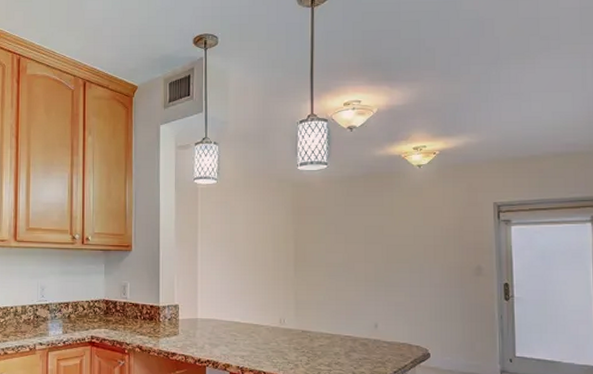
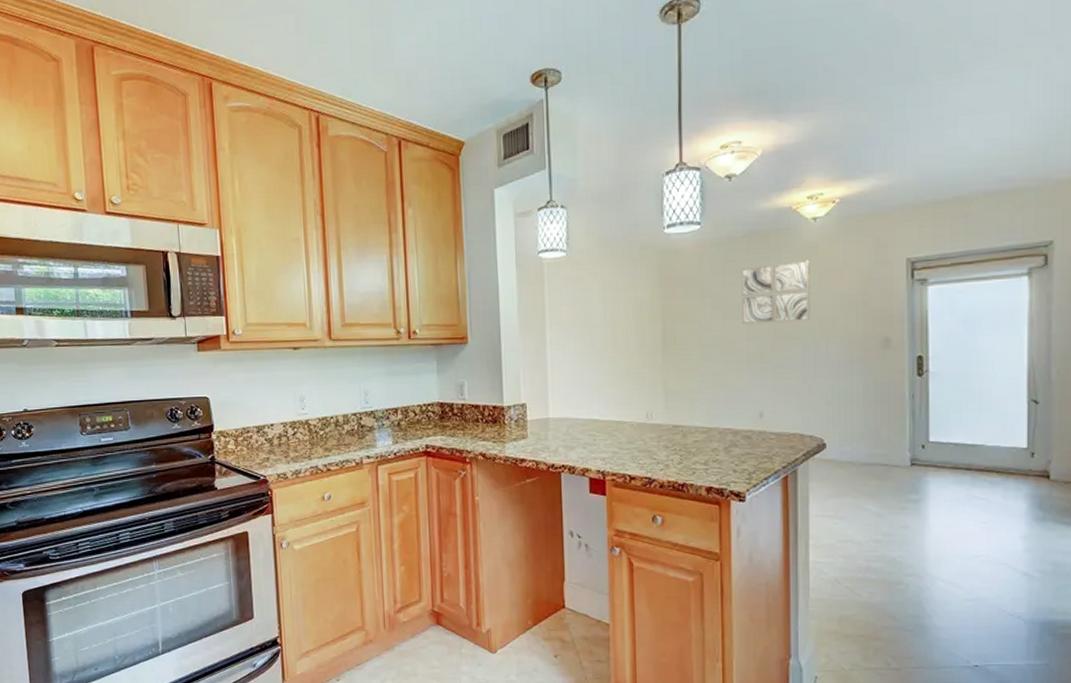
wall art: none [360,198,416,249] -> present [741,259,810,325]

